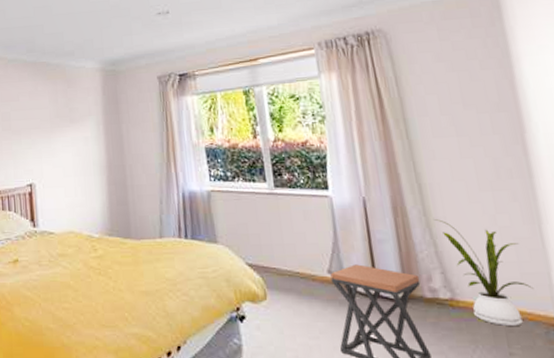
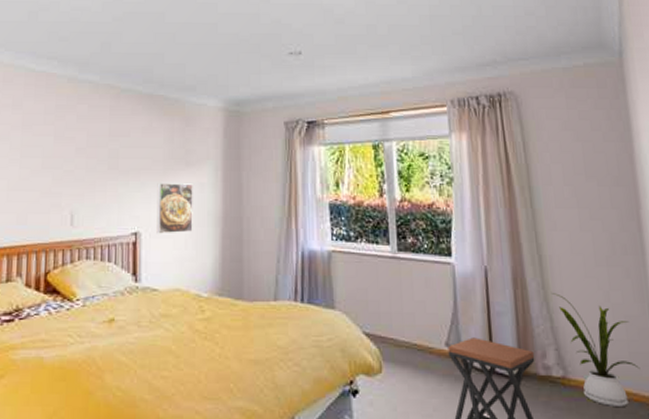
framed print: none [46,138,81,185] -> present [156,183,193,234]

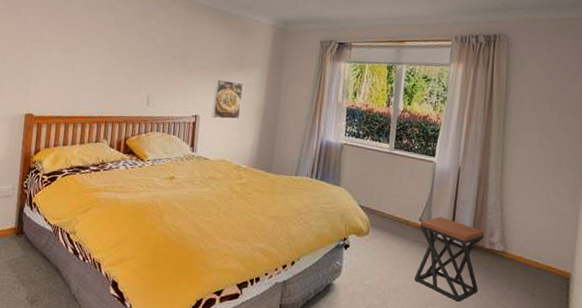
house plant: present [552,293,640,406] -> none [506,191,562,276]

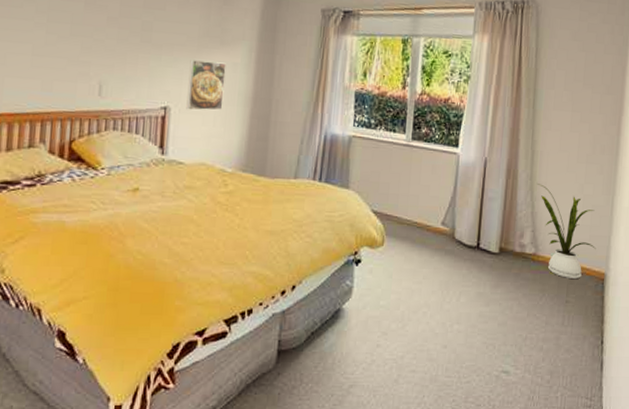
stool: present [415,217,485,302] -> none [437,218,515,317]
house plant: none [506,191,562,276] -> present [537,184,596,279]

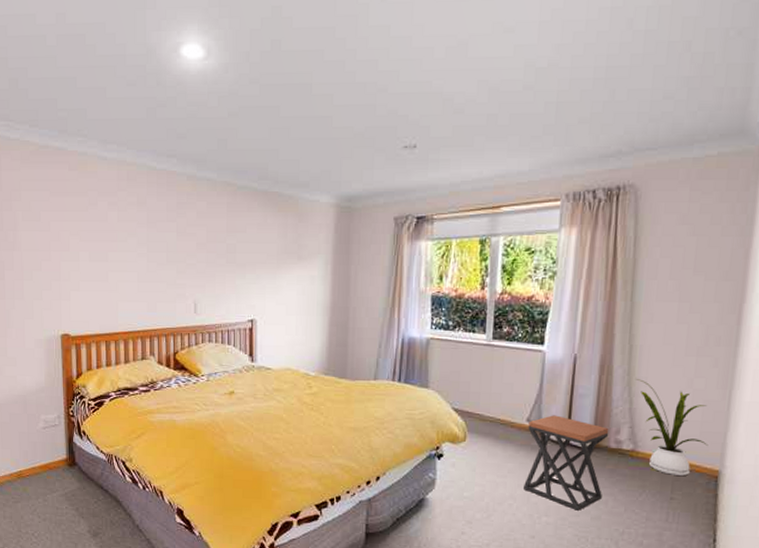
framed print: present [186,60,226,111] -> none [270,276,304,322]
stool: none [437,218,515,317] -> present [524,415,609,511]

